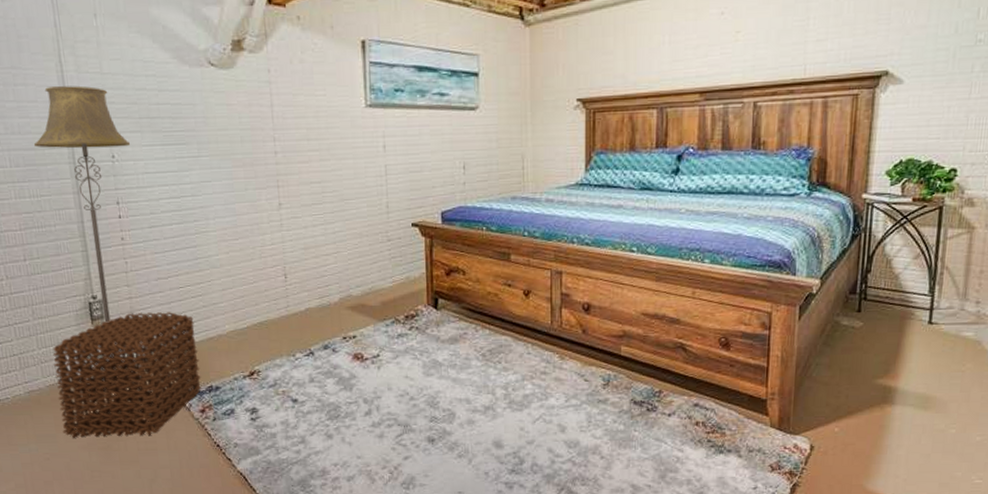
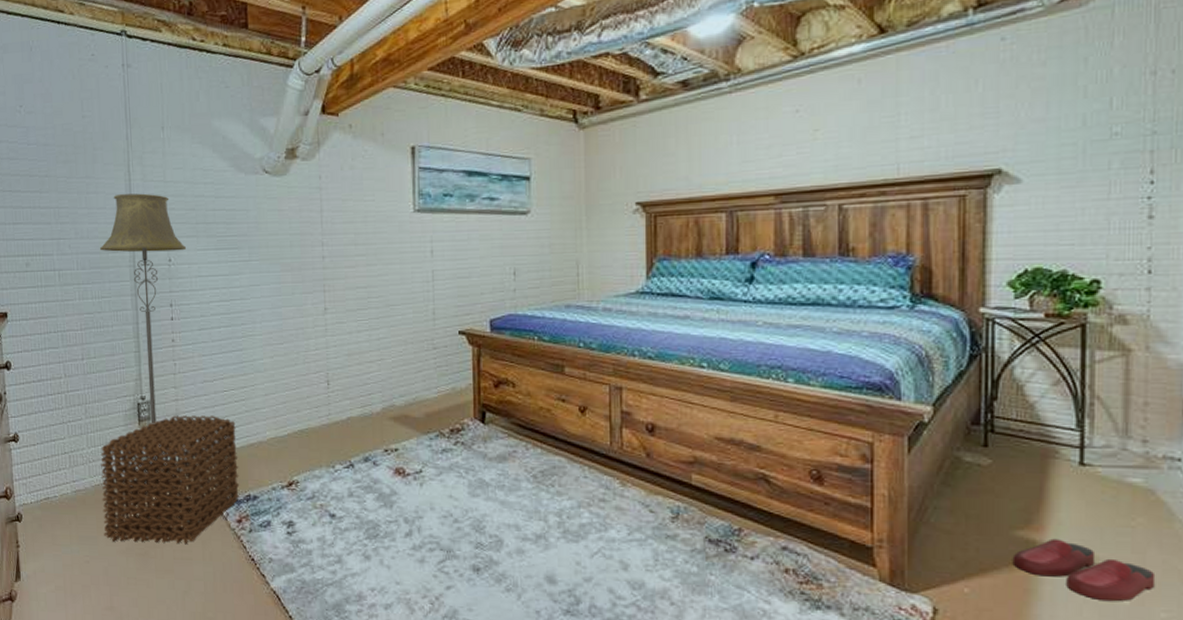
slippers: none [872,384,976,430] -> present [1012,538,1156,601]

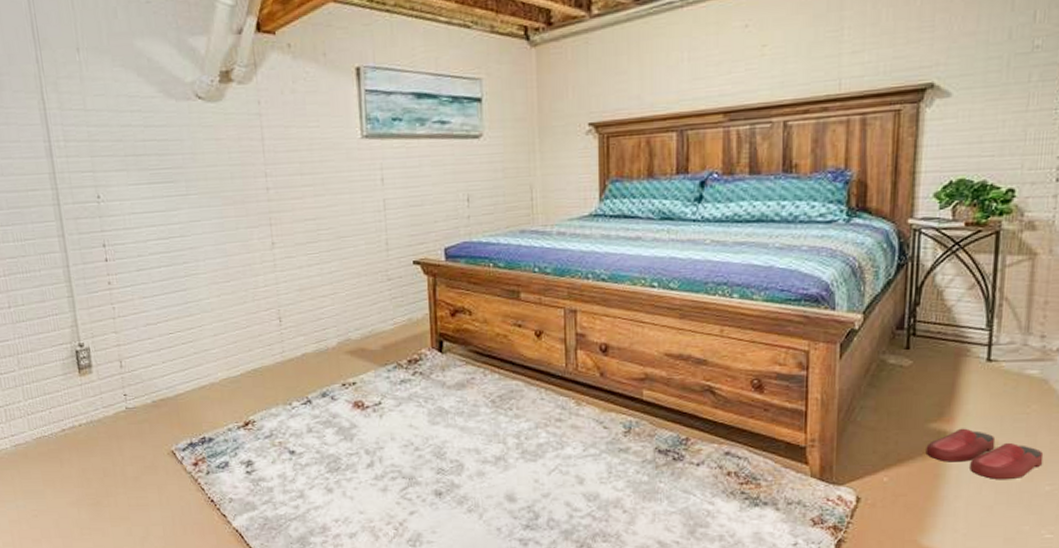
floor lamp: present [99,193,187,498] -> none [16,123,134,449]
pouf: present [100,415,240,545] -> none [39,359,195,494]

